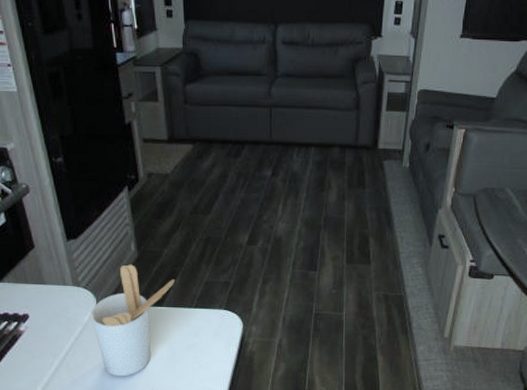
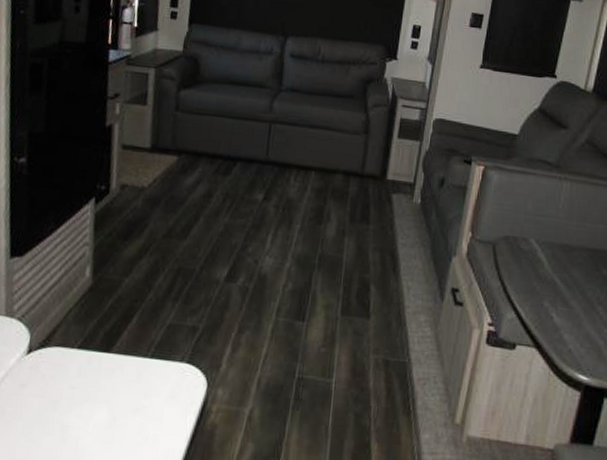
utensil holder: present [91,264,176,377] -> none [18,294,133,447]

